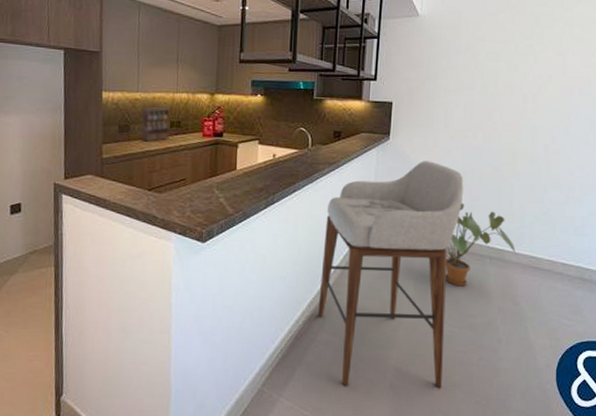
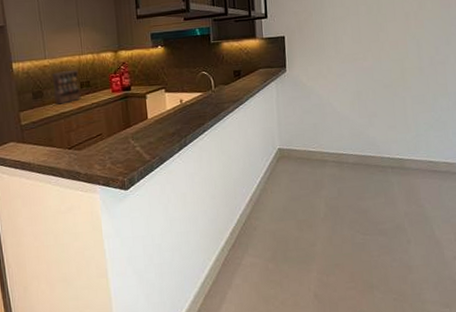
bar stool: present [318,161,464,388] -> none [236,86,361,302]
house plant: present [445,203,517,287] -> none [350,121,415,198]

